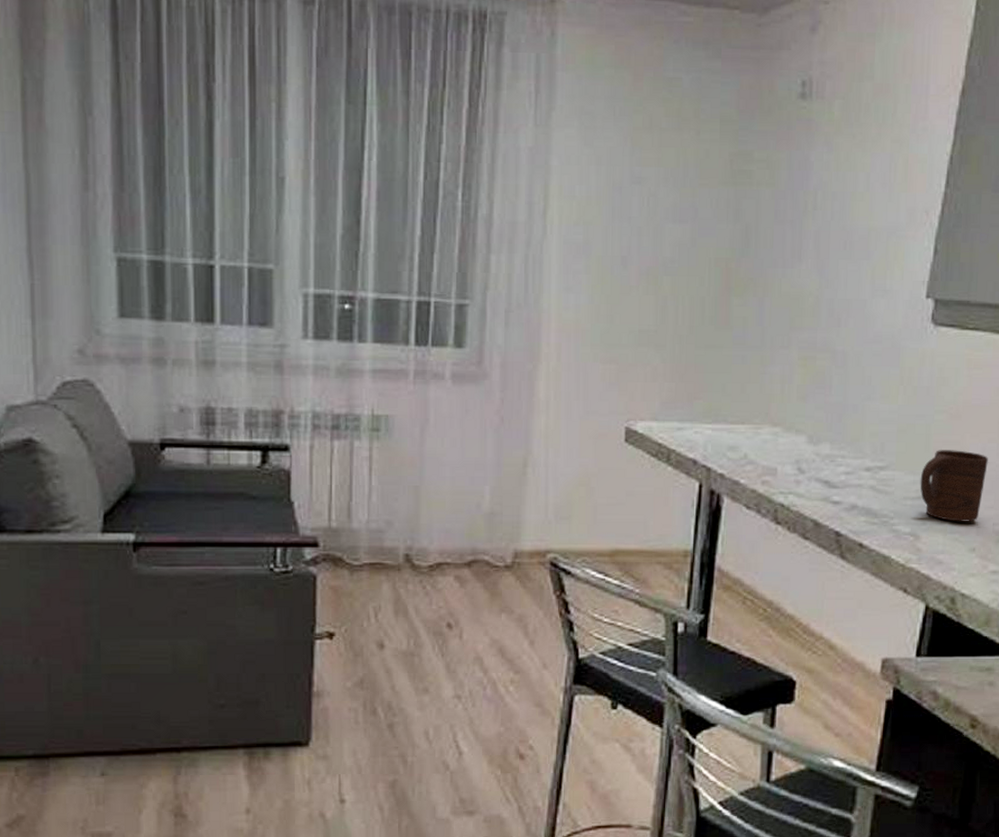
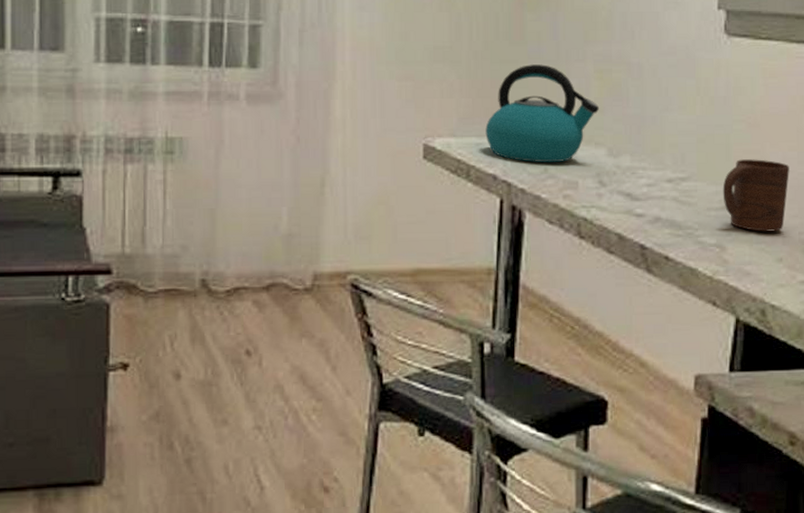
kettle: none [687,350,801,449] -> present [485,64,599,163]

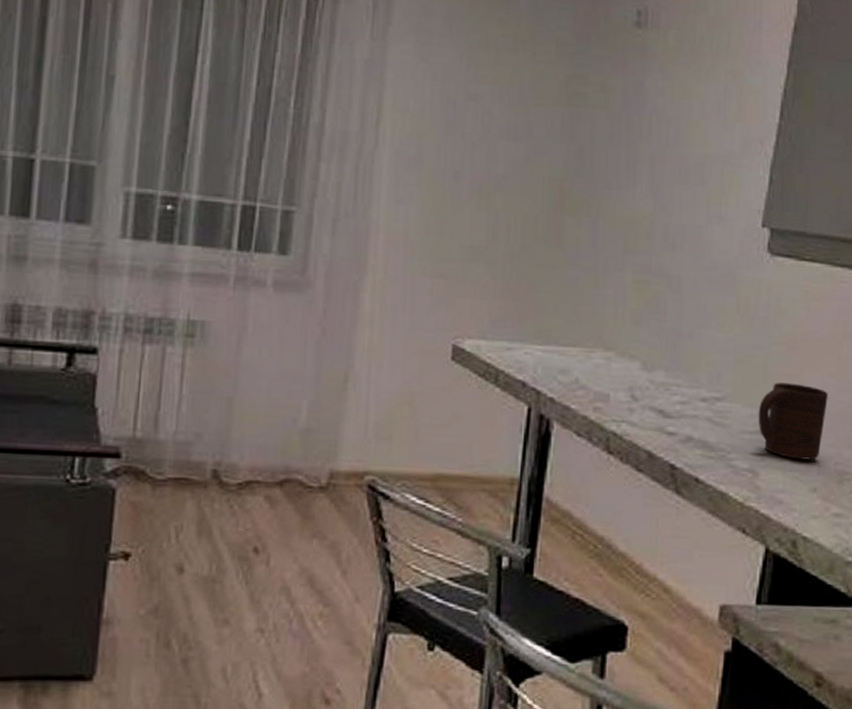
kettle: present [485,64,599,163] -> none [517,270,635,373]

